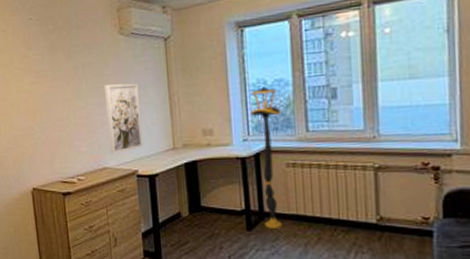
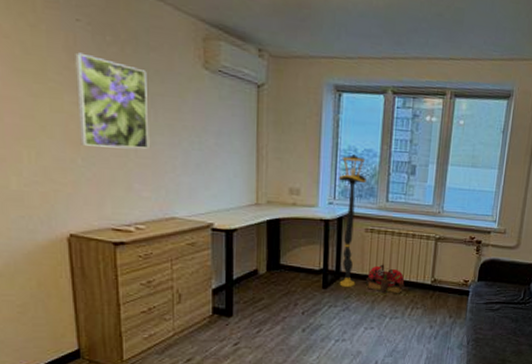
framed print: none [30,43,84,115] -> present [75,52,149,149]
wall art: present [105,83,143,154] -> none [180,123,223,204]
backpack: none [293,201,342,236] -> present [365,264,405,294]

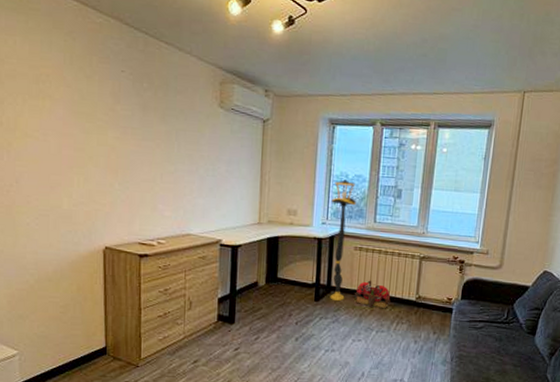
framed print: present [75,52,149,149] -> none [118,97,173,175]

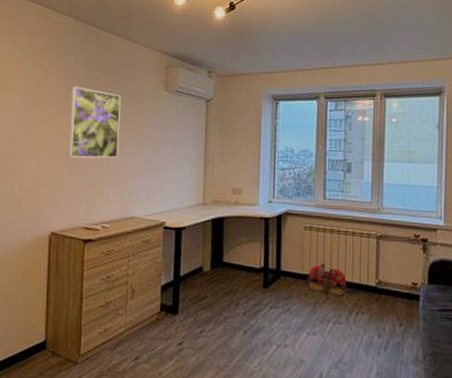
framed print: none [118,97,173,175] -> present [68,86,121,158]
floor lamp: present [330,179,356,301] -> none [276,155,303,287]

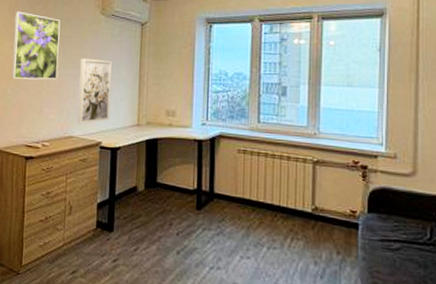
wall art: none [139,135,177,204] -> present [77,58,112,124]
backpack: present [306,263,347,296] -> none [239,187,282,221]

